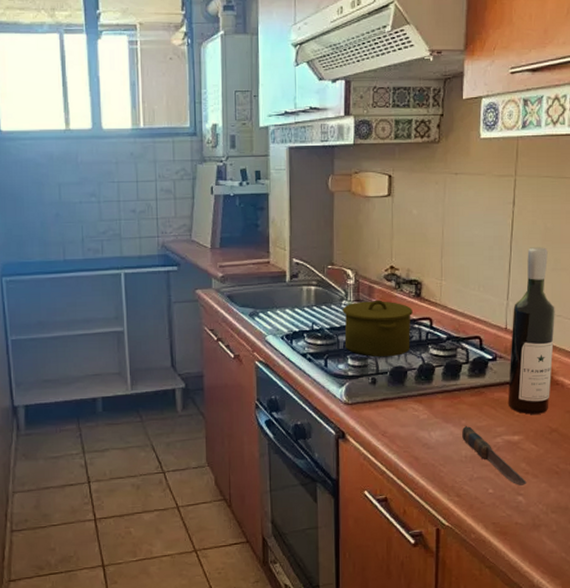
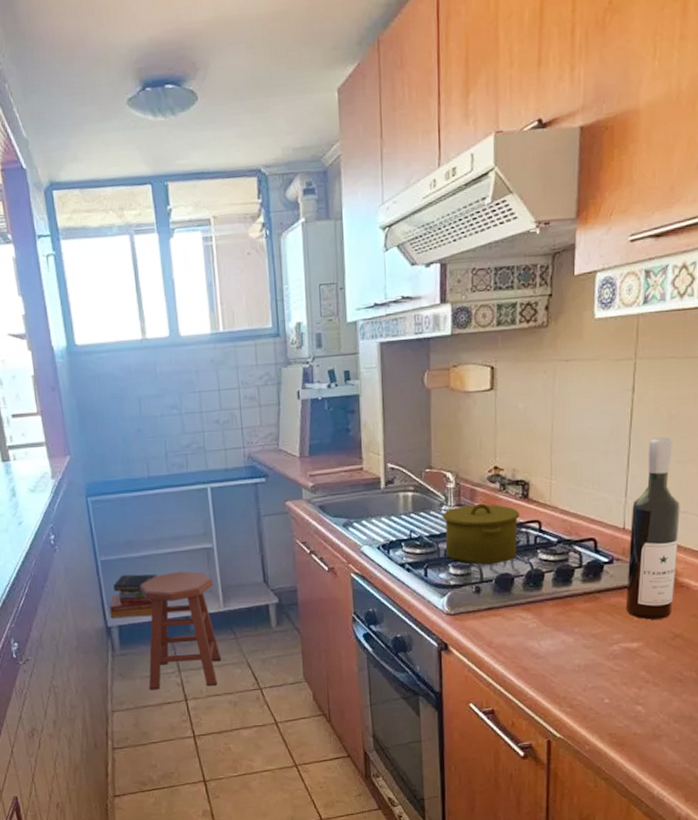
books: none [17,354,67,397] -> present [109,574,157,618]
stool: none [48,353,127,472] -> present [139,571,222,690]
knife: present [462,425,527,486] -> none [575,633,647,695]

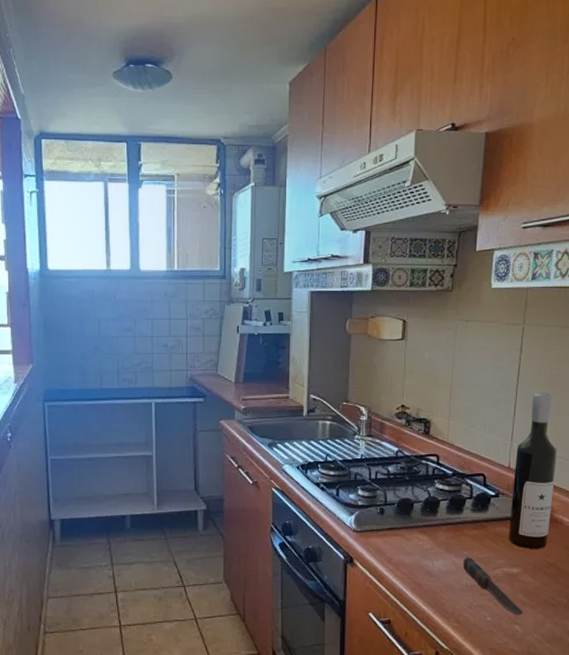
books: present [109,574,157,618] -> none [54,474,100,512]
stool: present [139,571,222,690] -> none [83,474,152,581]
cooking pot: present [443,503,519,565] -> none [355,436,421,490]
knife: none [575,633,647,695] -> present [463,556,524,615]

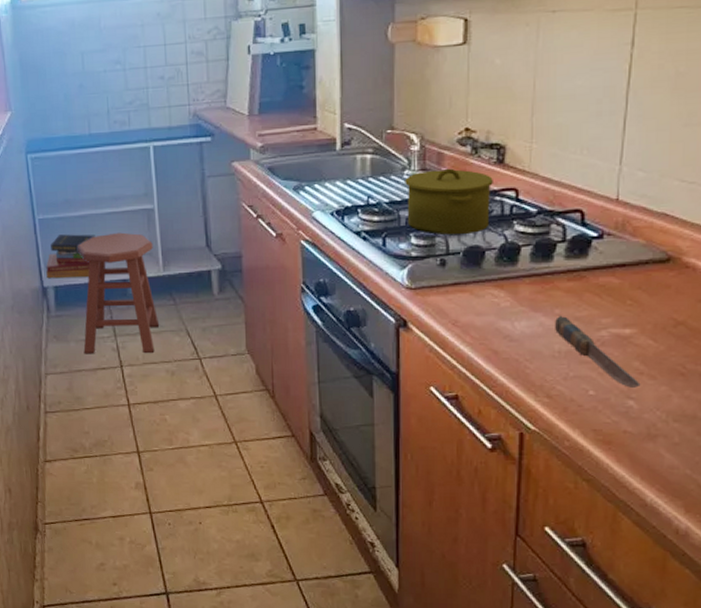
books: none [54,474,100,512] -> present [46,234,95,278]
stool: none [83,474,152,581] -> present [77,232,160,354]
cooking pot: none [355,436,421,490] -> present [405,168,493,235]
bottle: present [508,392,557,549] -> none [617,97,687,303]

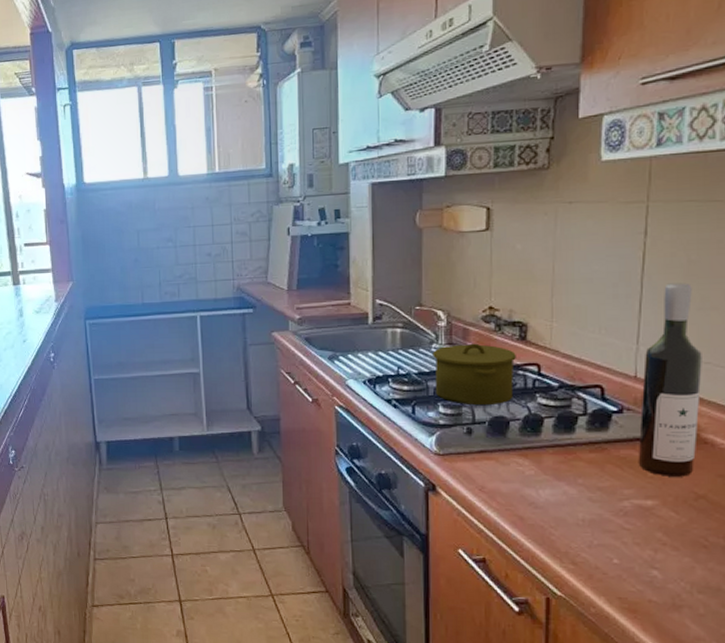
books: present [46,234,95,278] -> none [99,394,145,433]
stool: present [77,232,160,354] -> none [128,393,203,506]
knife: present [555,315,641,388] -> none [578,485,664,558]
bottle: none [617,97,687,303] -> present [638,283,702,477]

